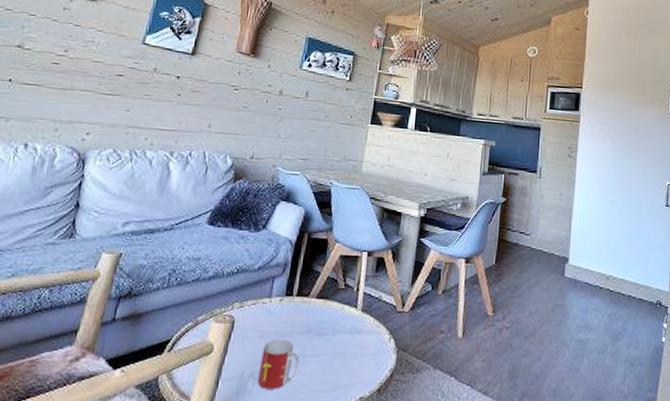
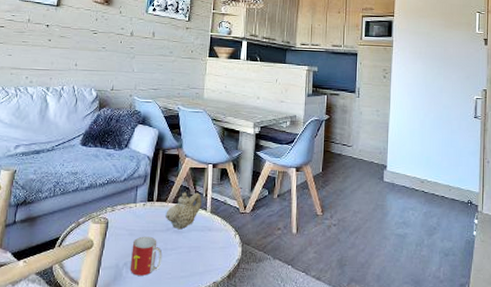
teapot: none [306,285,352,332] -> present [166,192,202,230]

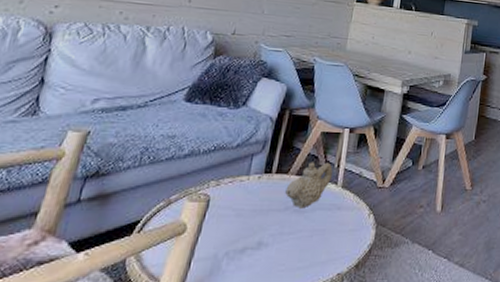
mug: present [130,236,163,276] -> none [232,217,277,268]

